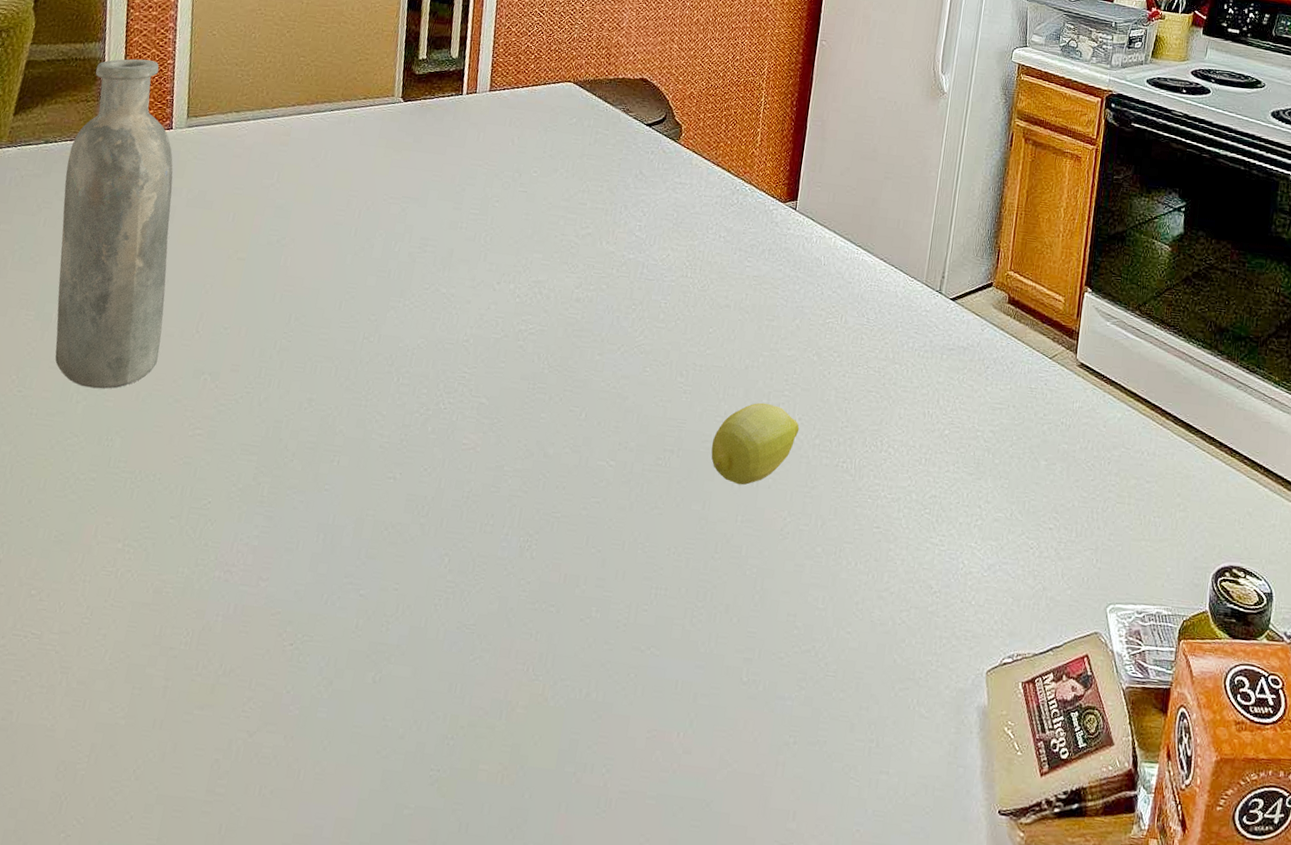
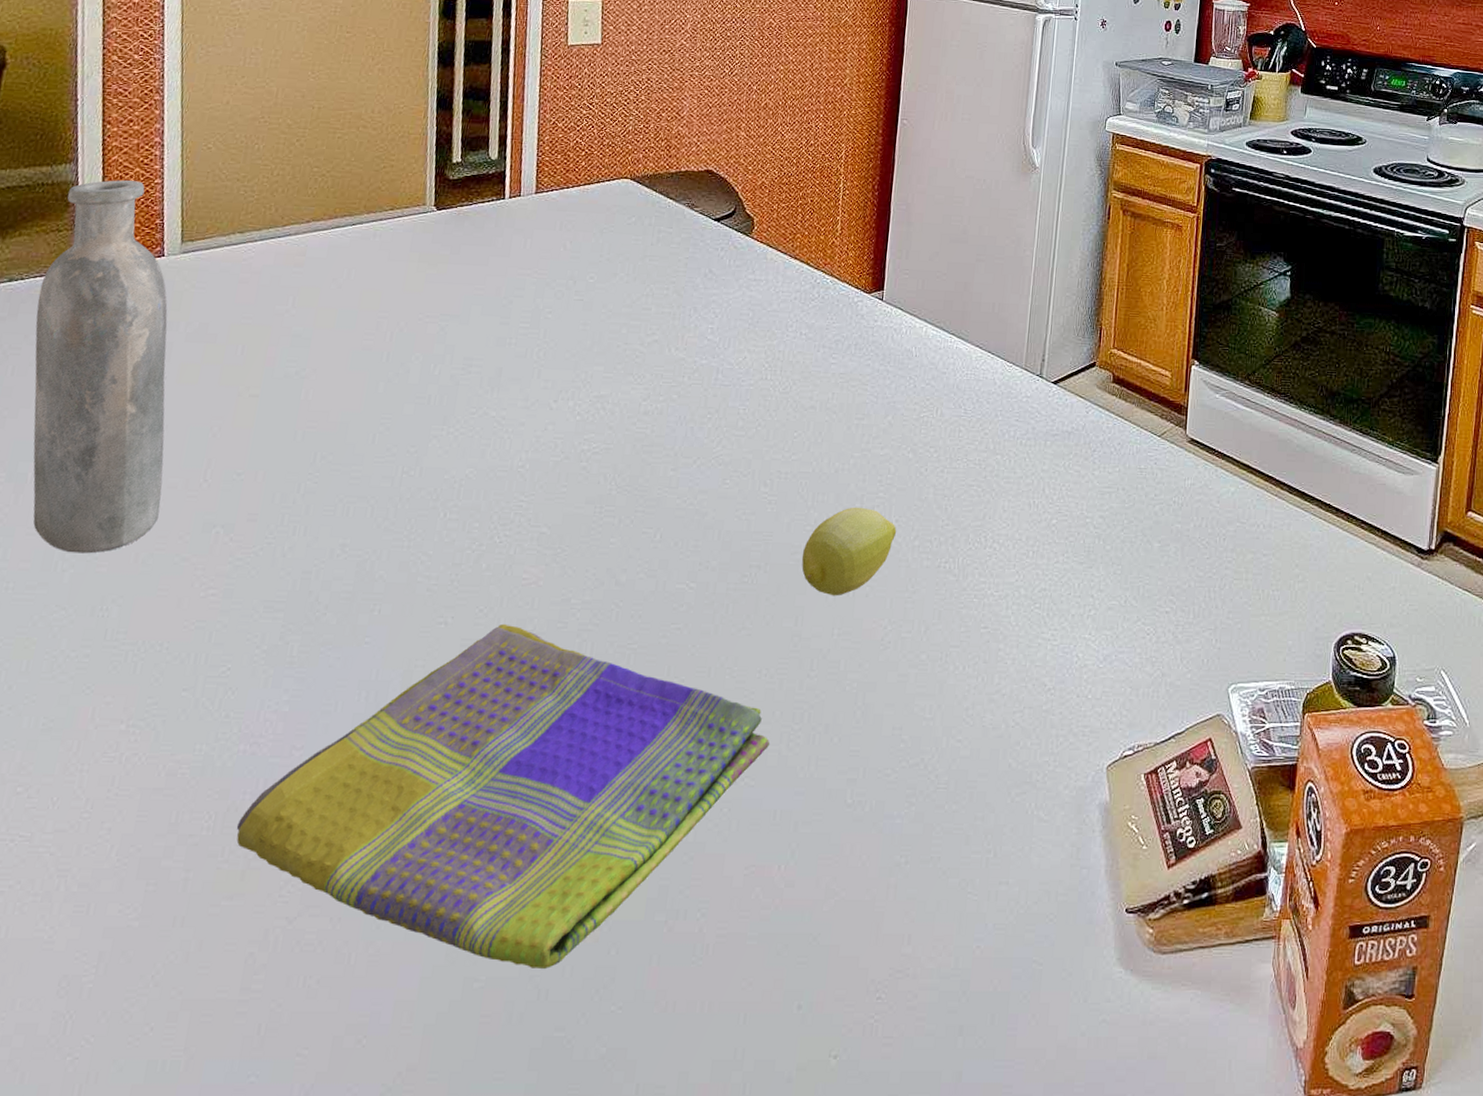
dish towel: none [209,483,675,805] -> present [236,623,770,970]

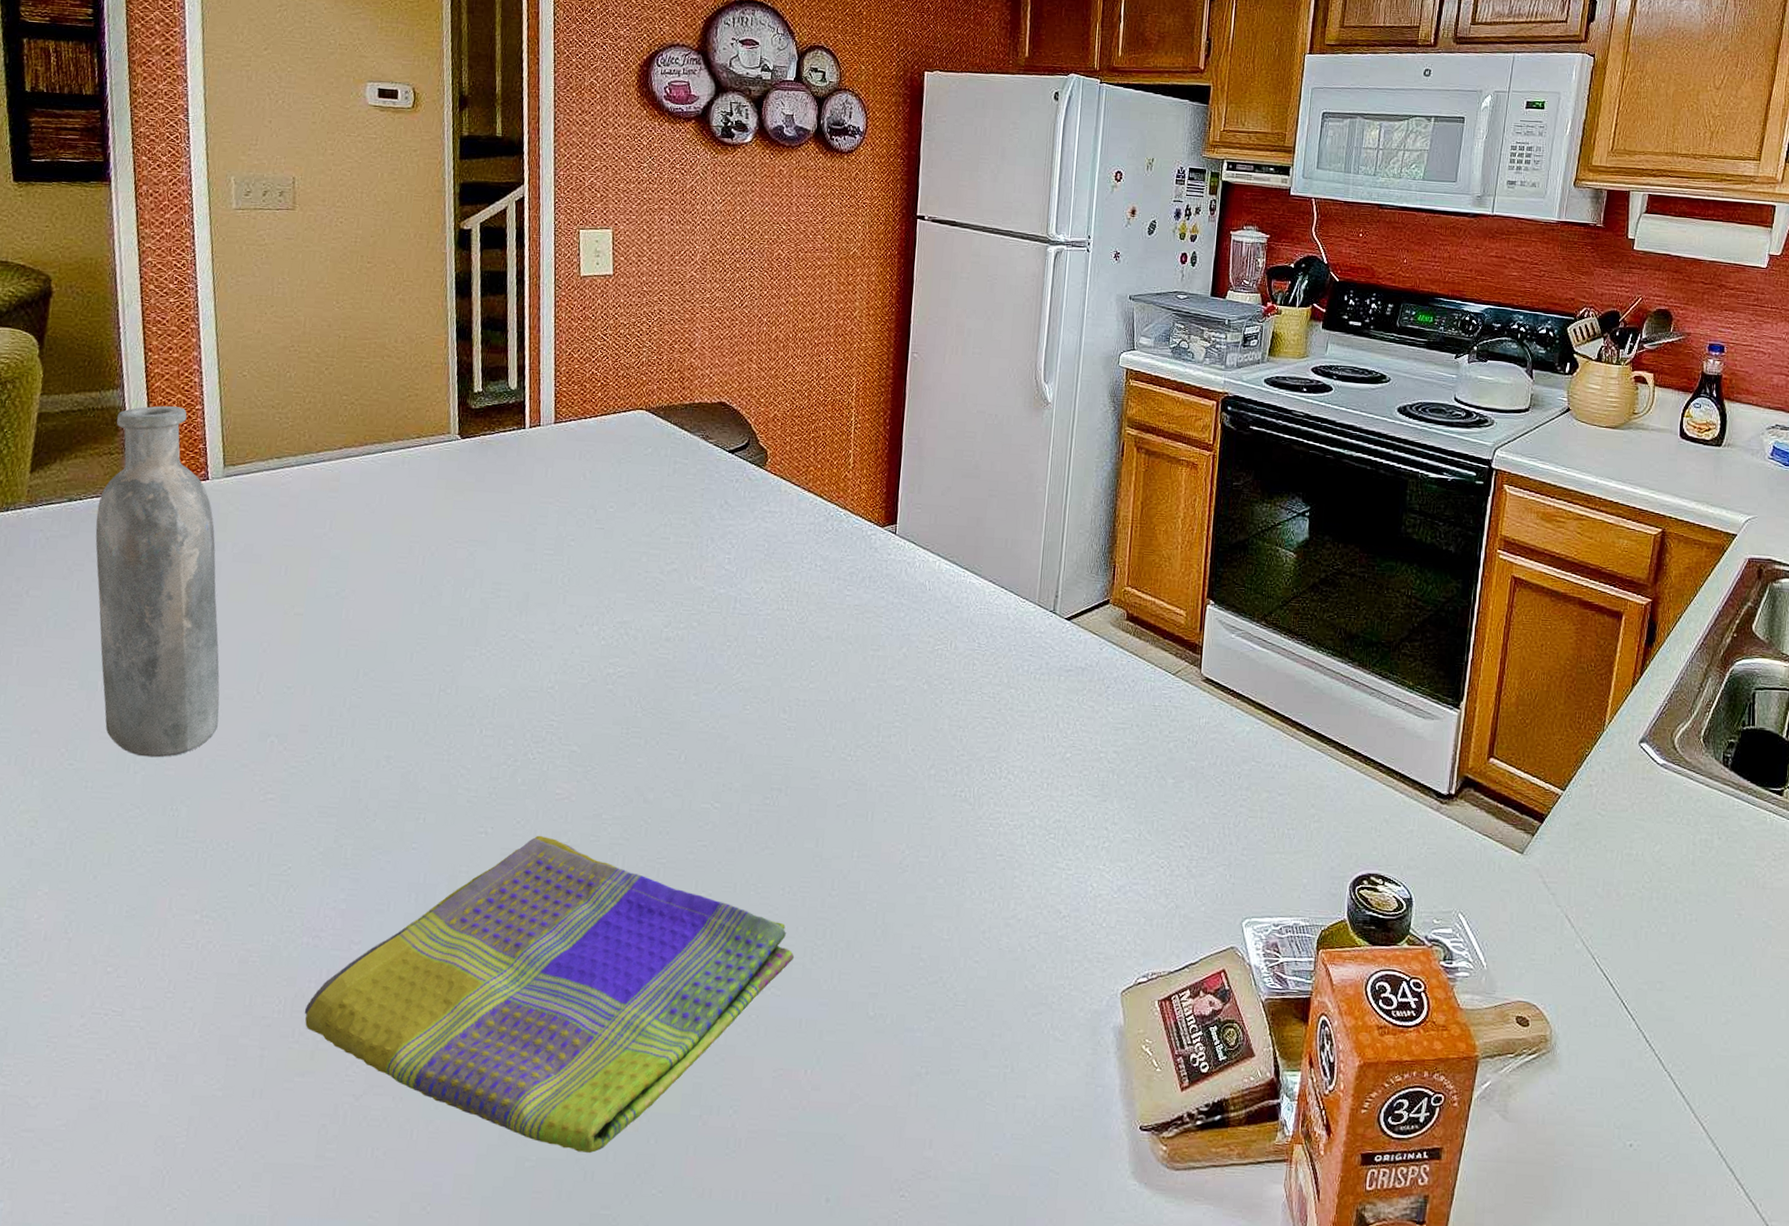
fruit: present [801,507,897,596] -> none [821,735,913,820]

